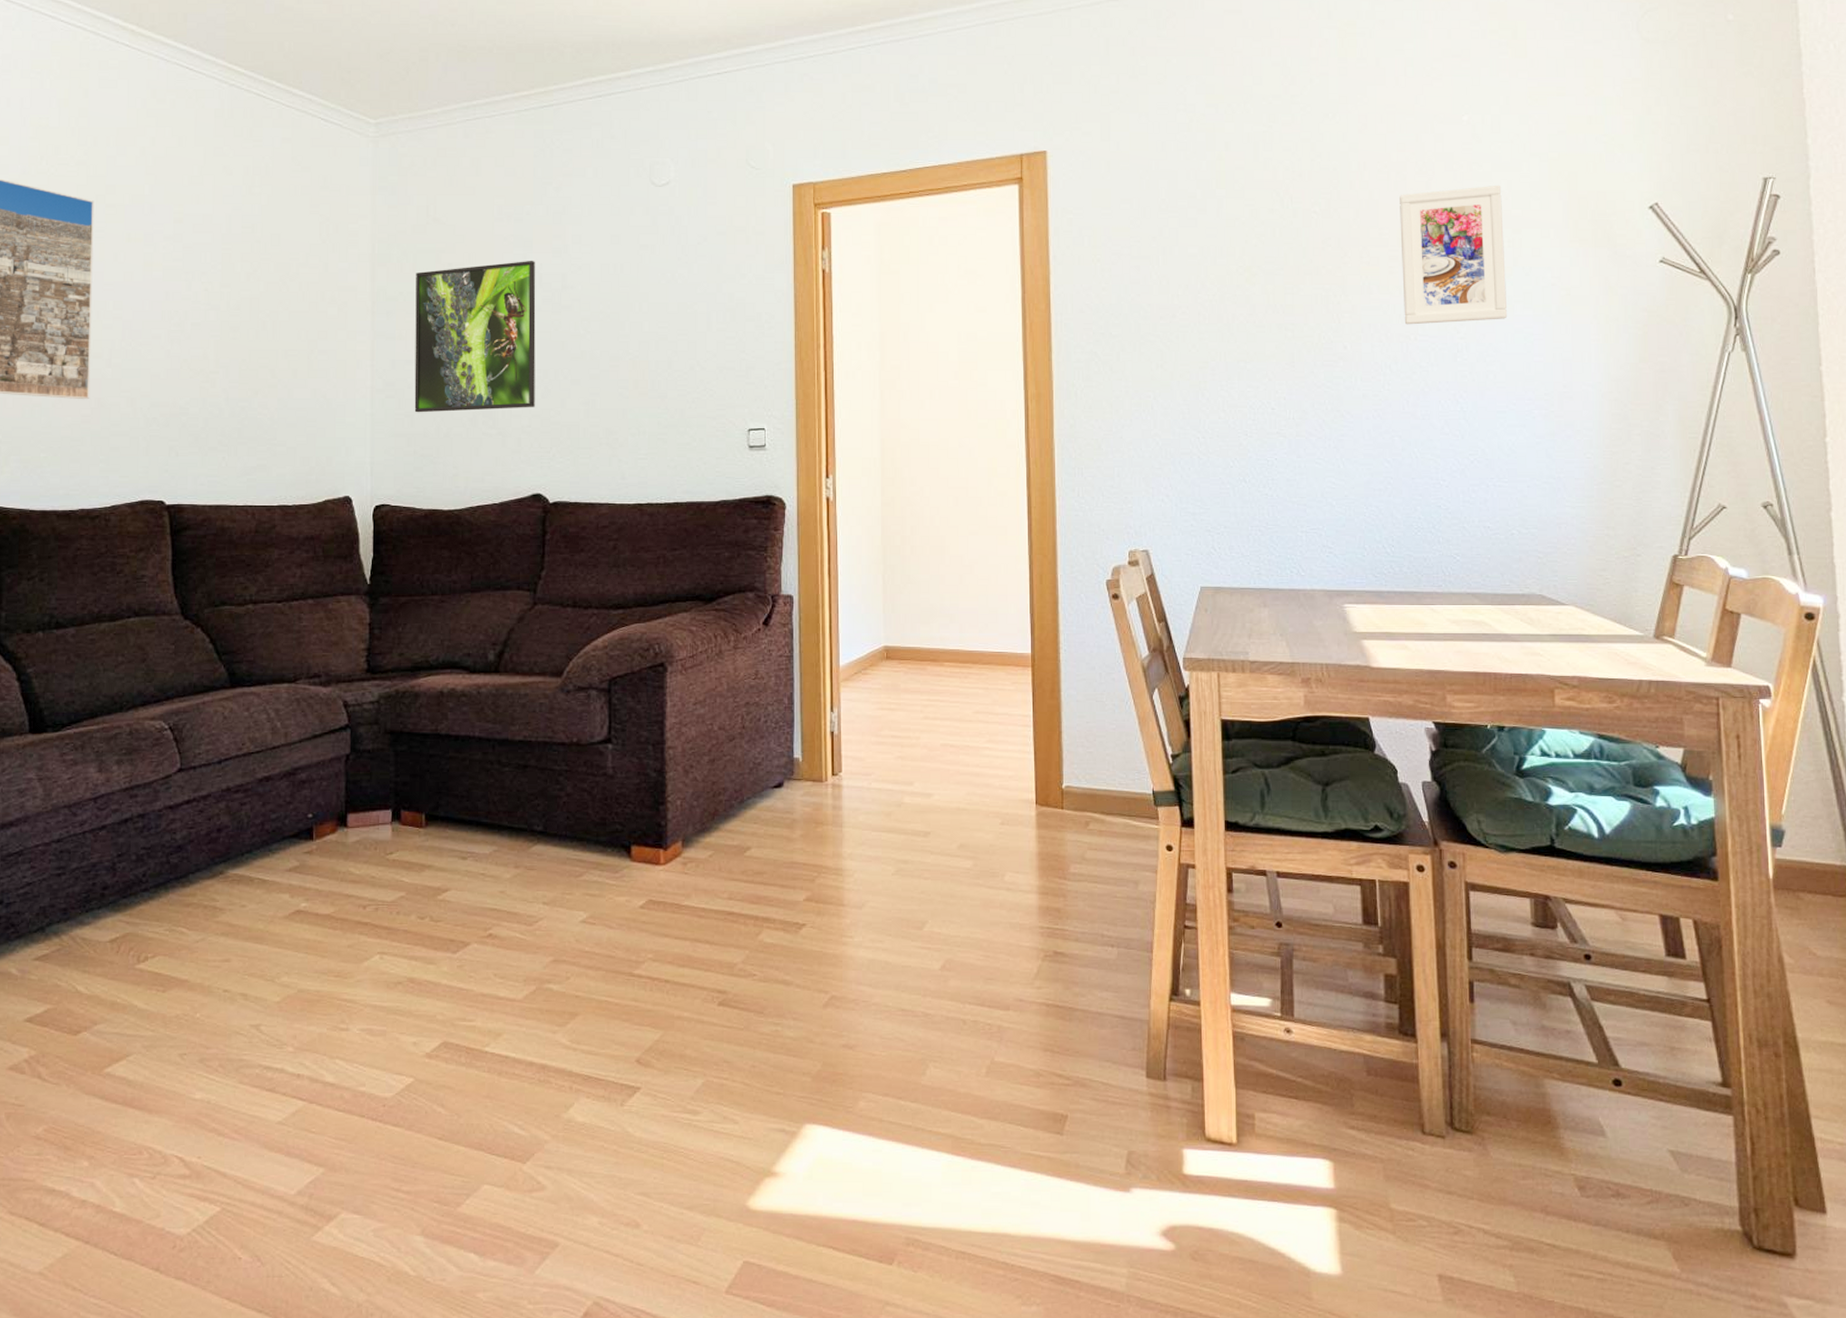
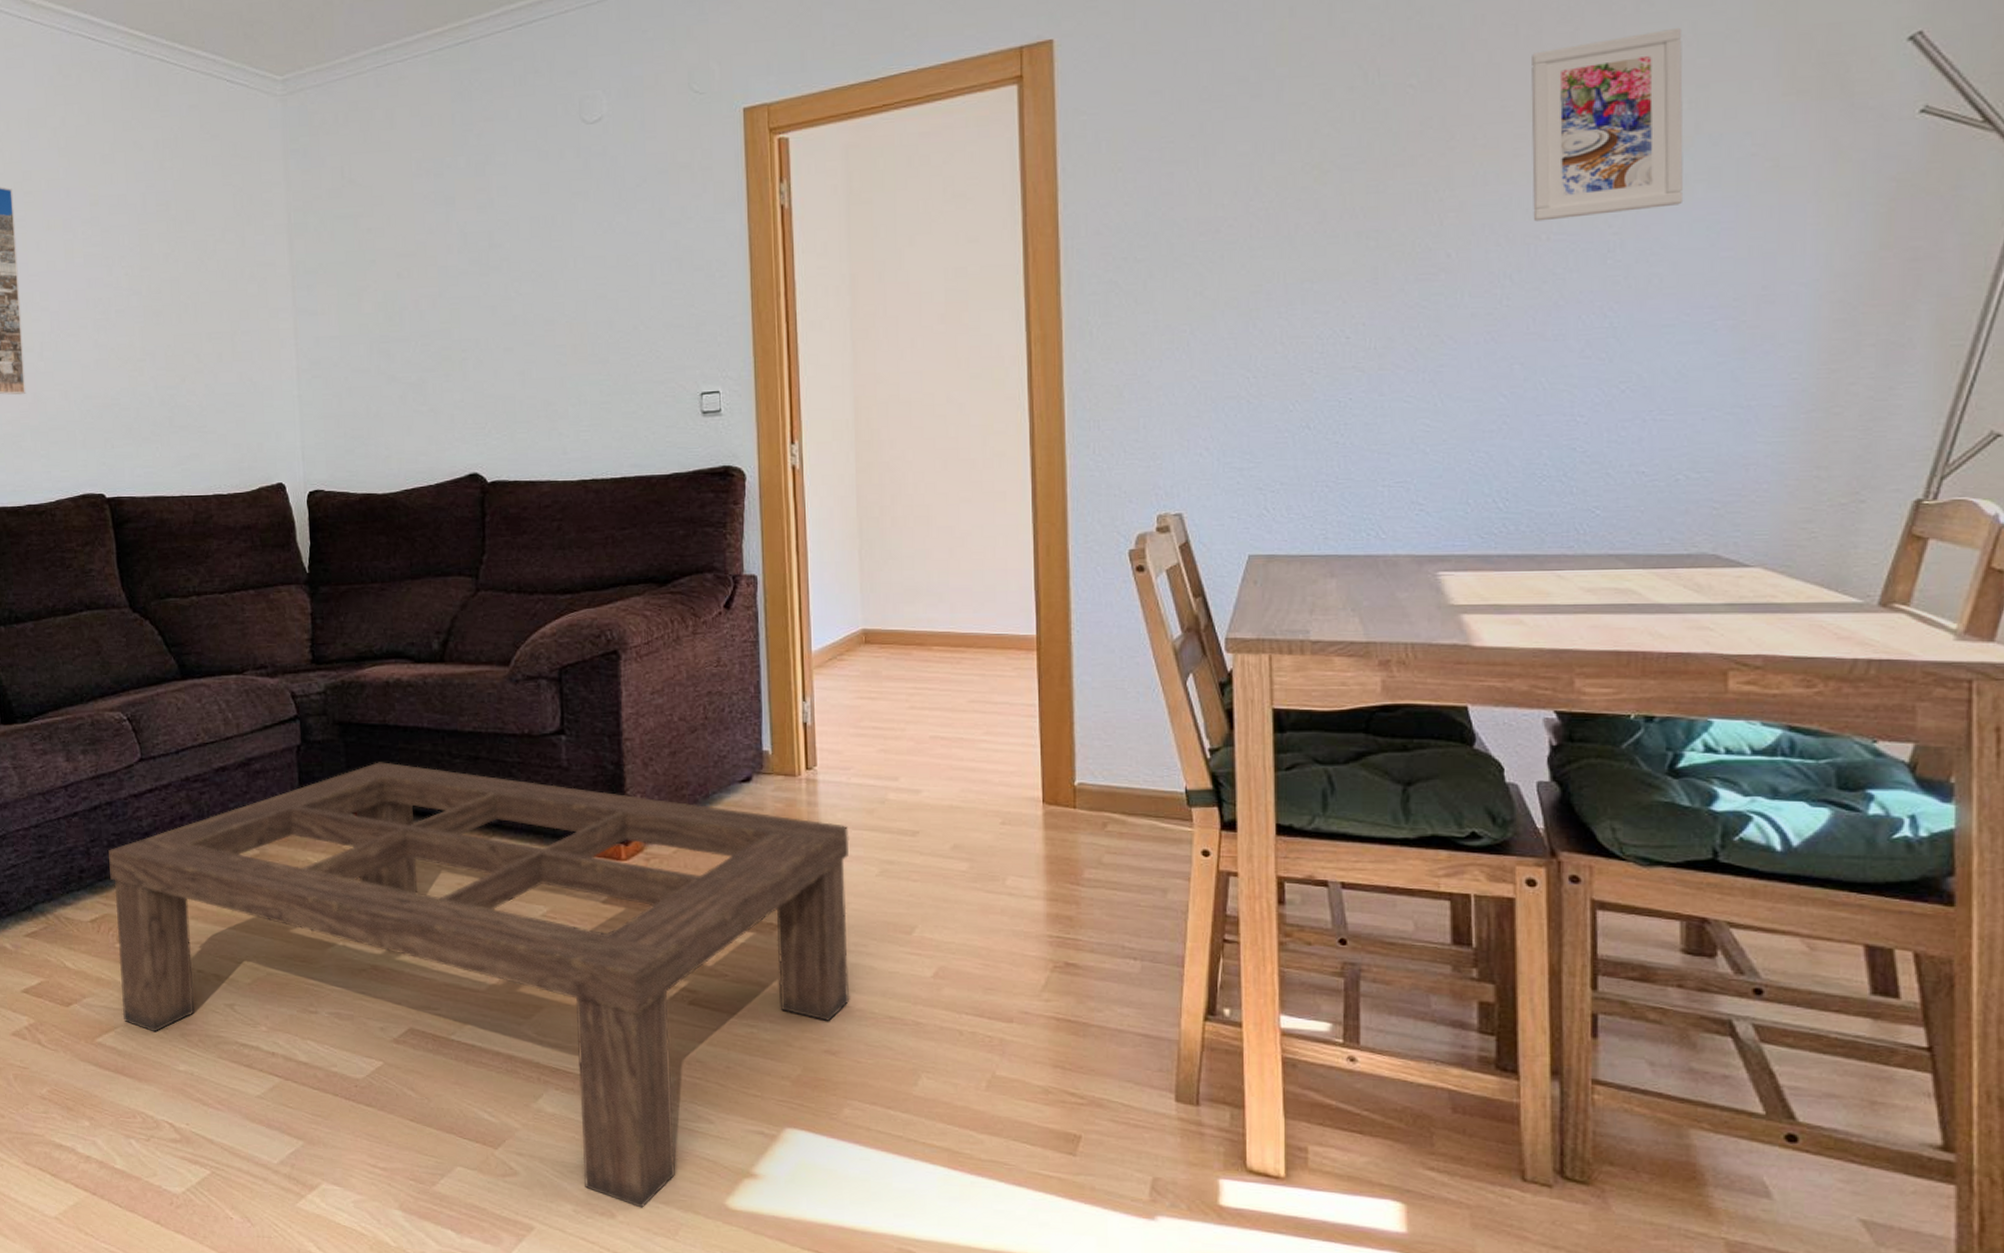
coffee table: none [136,771,869,1215] -> present [108,762,850,1208]
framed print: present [414,260,536,413] -> none [334,218,467,392]

